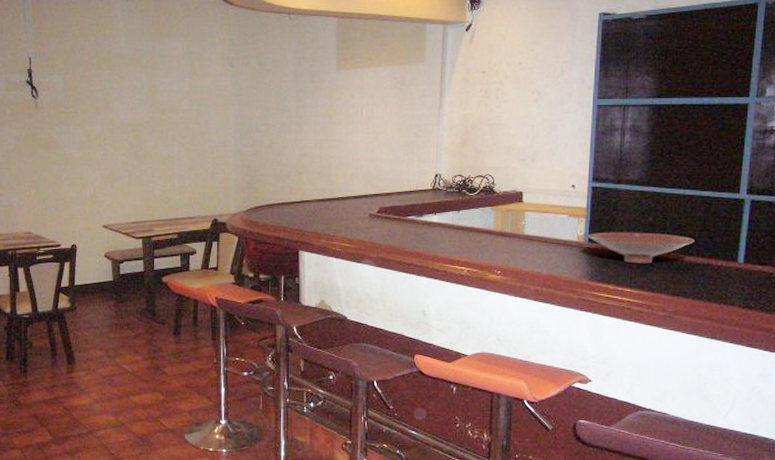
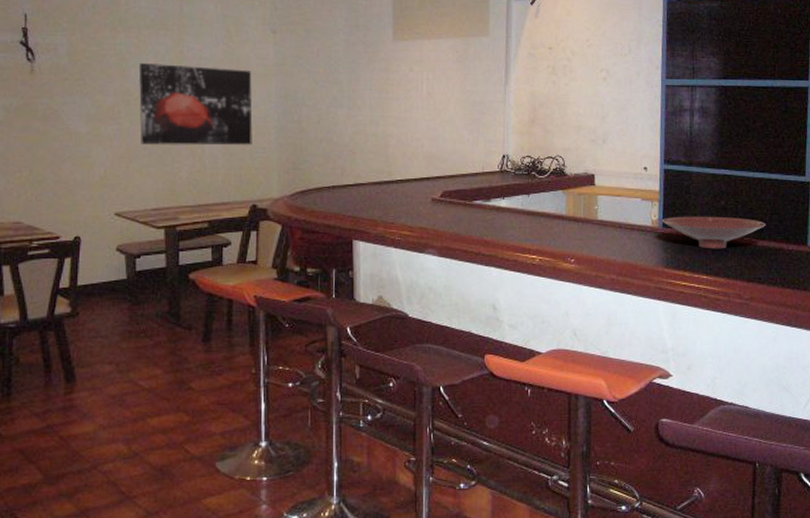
wall art: none [120,97,214,168] -> present [138,63,253,146]

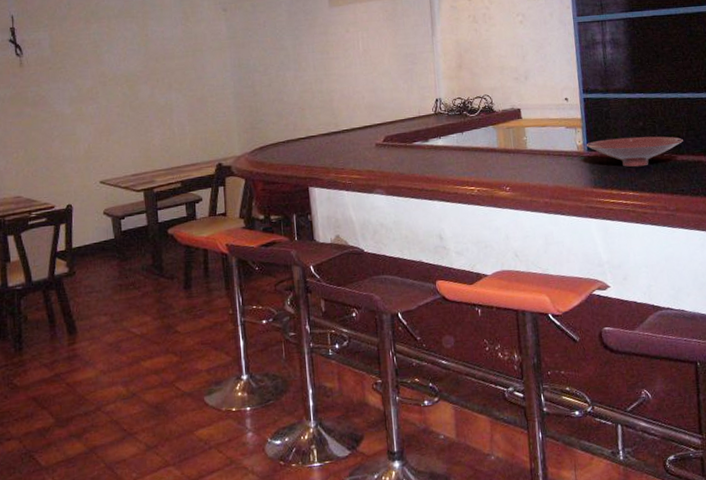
wall art: present [138,63,253,146] -> none [111,45,214,119]

